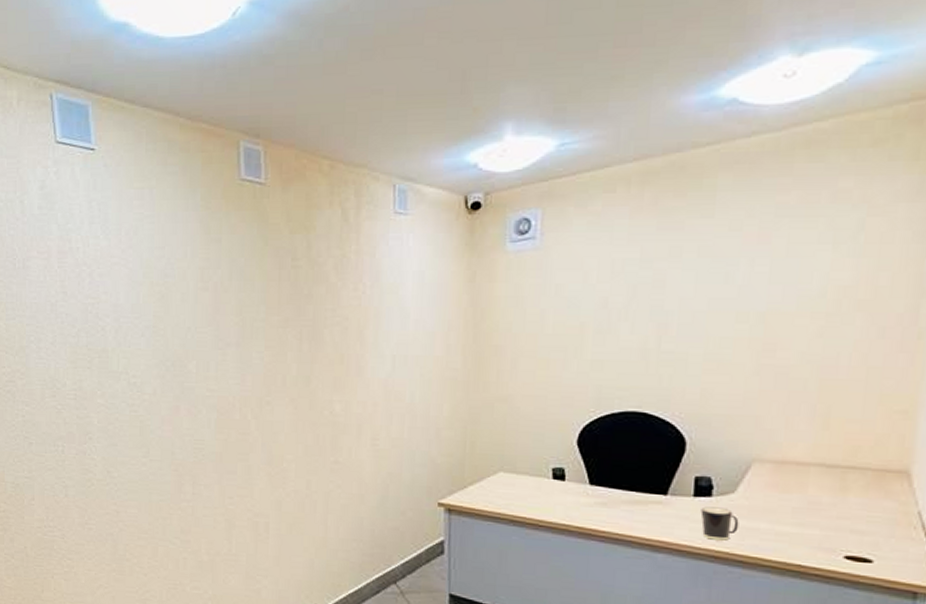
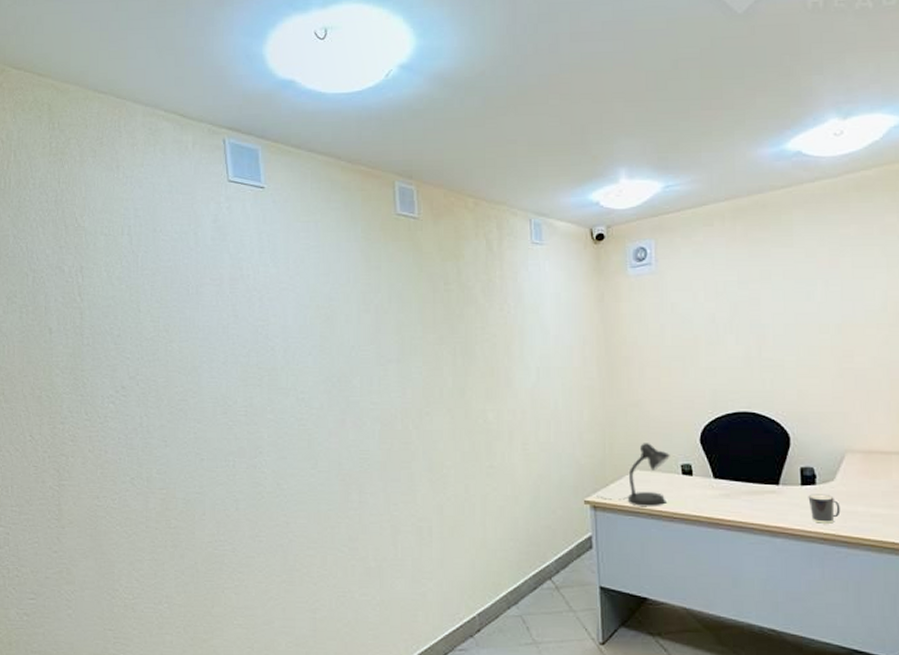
desk lamp: none [452,443,540,514] -> present [597,443,670,507]

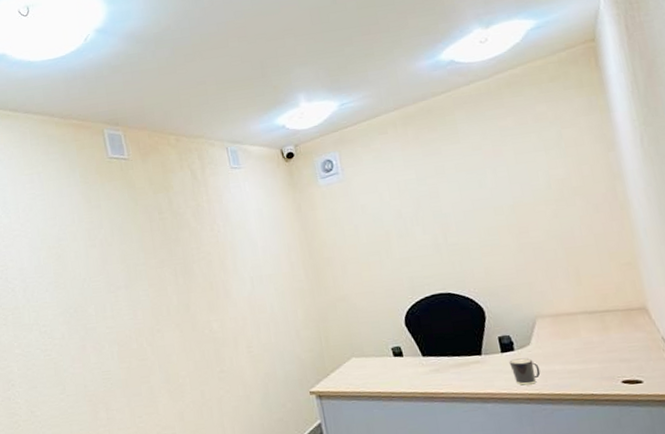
desk lamp: present [597,443,670,507] -> none [320,332,384,391]

